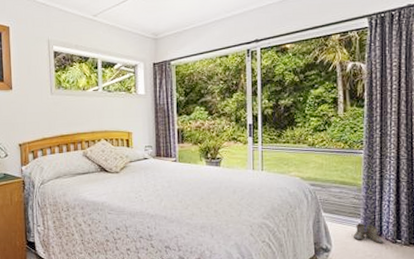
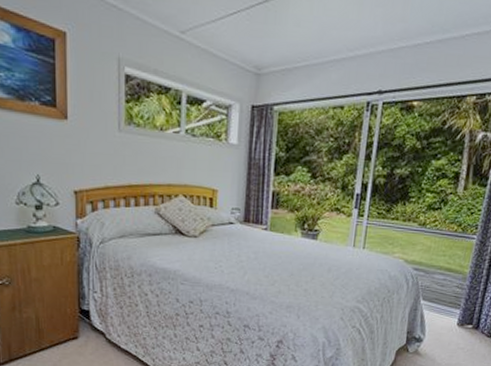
boots: present [353,223,384,244] -> none [448,313,479,337]

